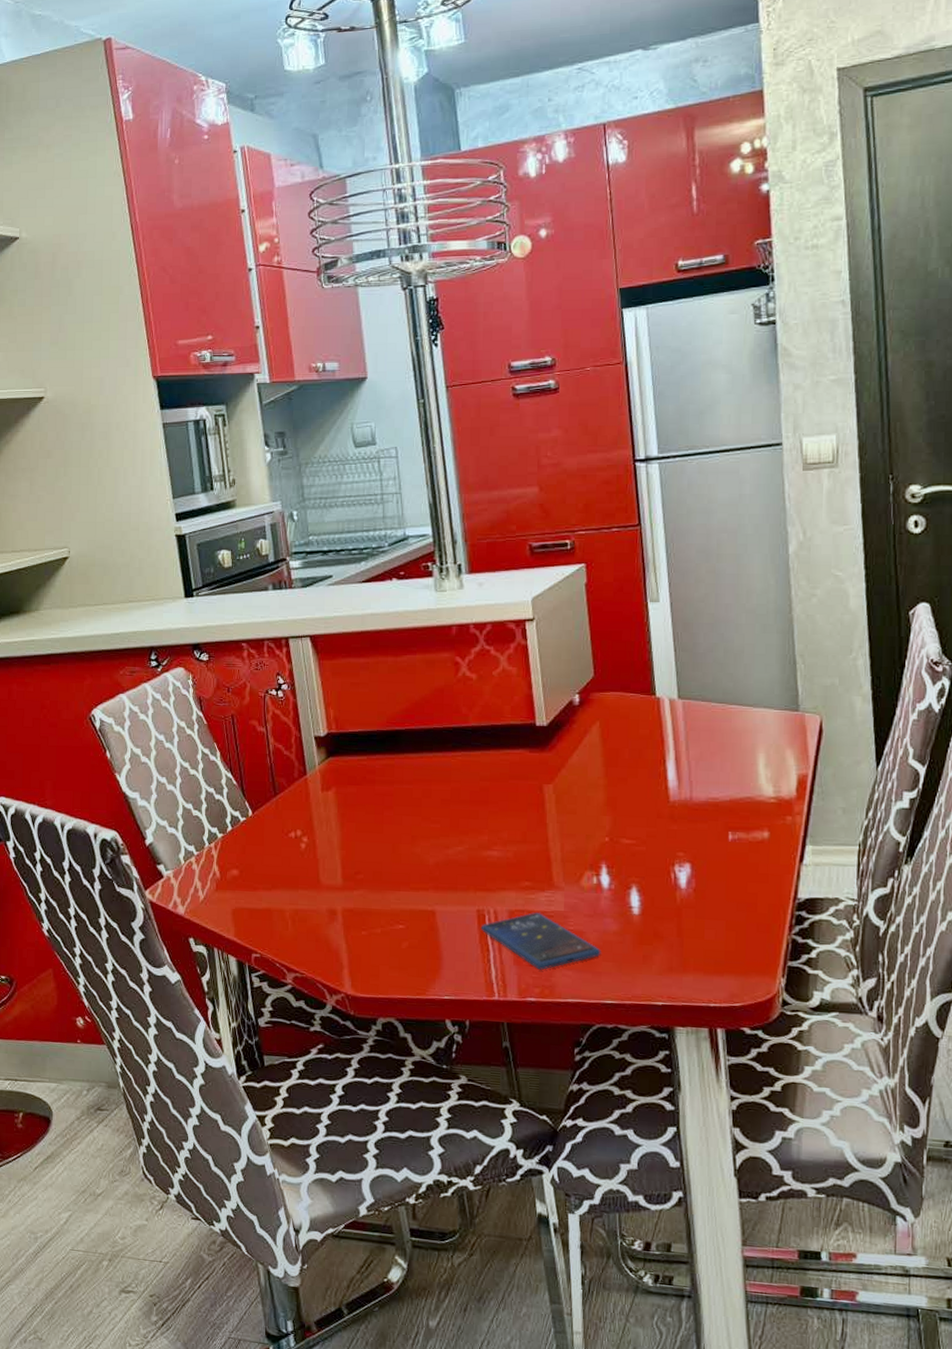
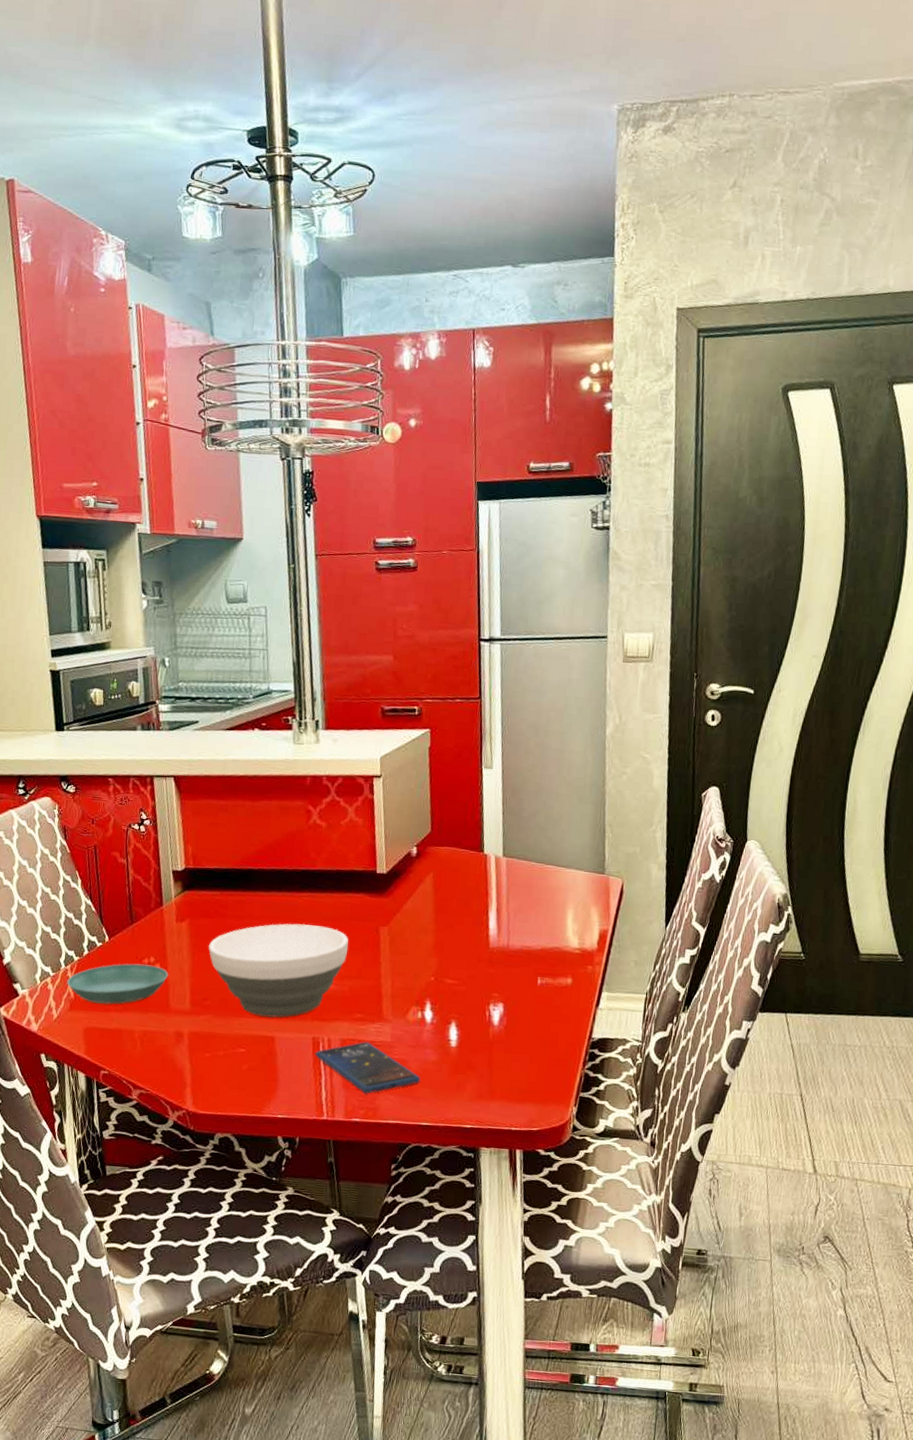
saucer: none [212,838,317,884] -> present [67,963,168,1005]
bowl: none [357,785,510,890] -> present [208,923,349,1018]

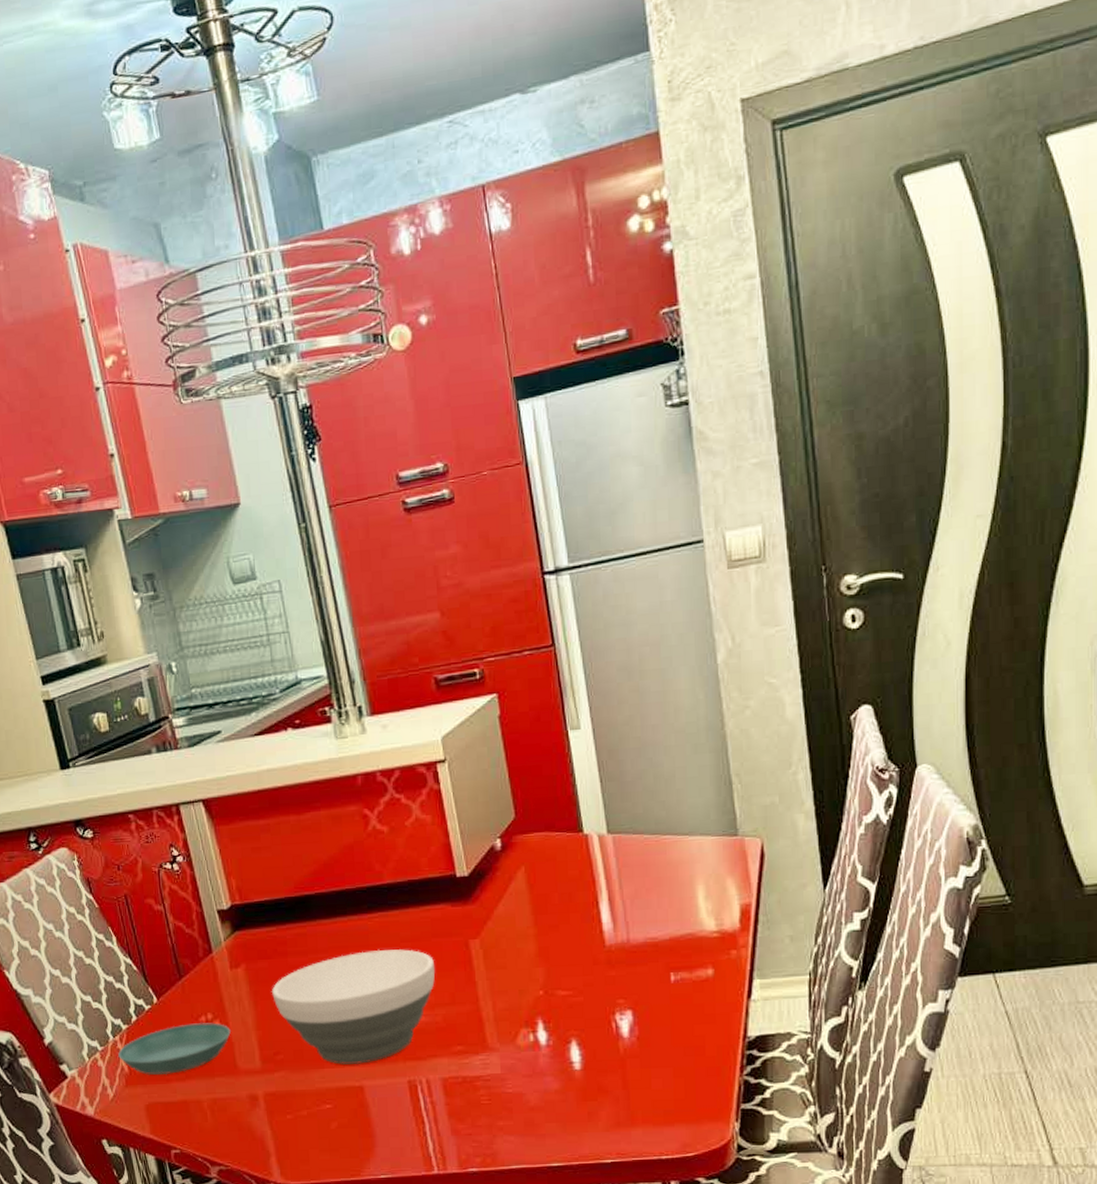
smartphone: present [315,1041,421,1094] -> none [413,1077,543,1138]

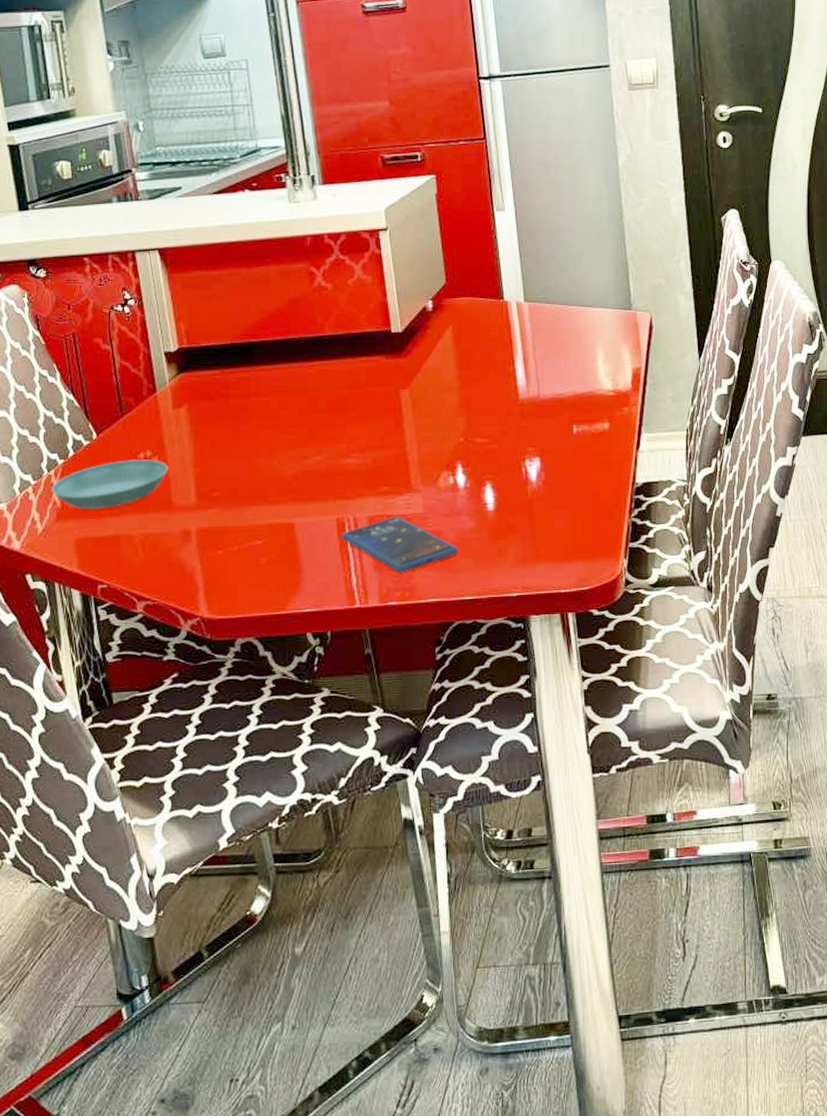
bowl: present [271,949,436,1065] -> none [211,395,368,502]
smartphone: none [413,1077,543,1138] -> present [340,515,459,573]

